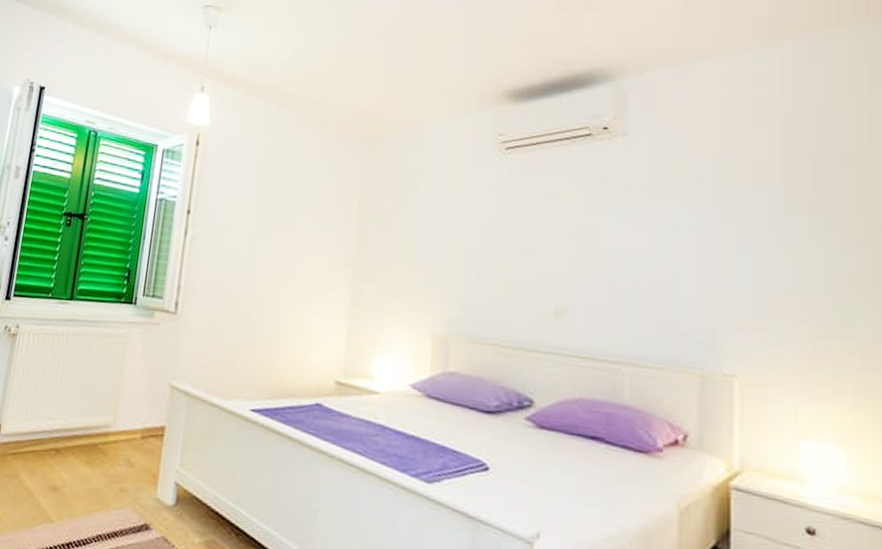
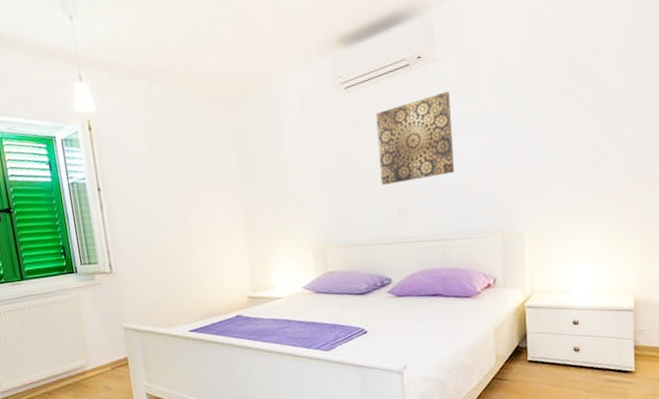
wall art: none [536,173,643,277] -> present [375,91,455,185]

